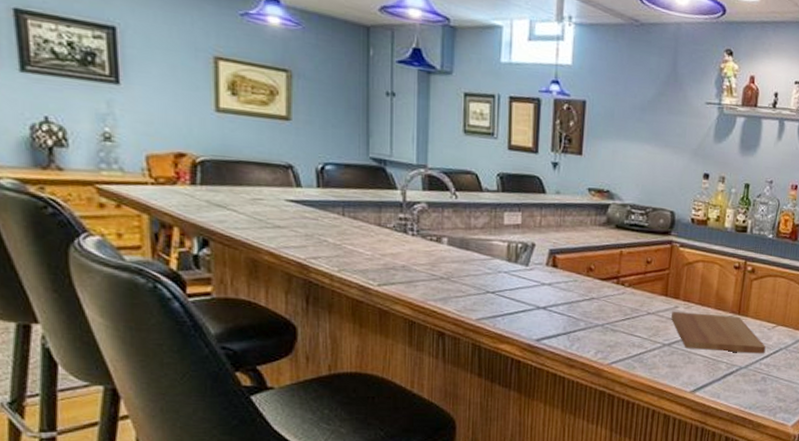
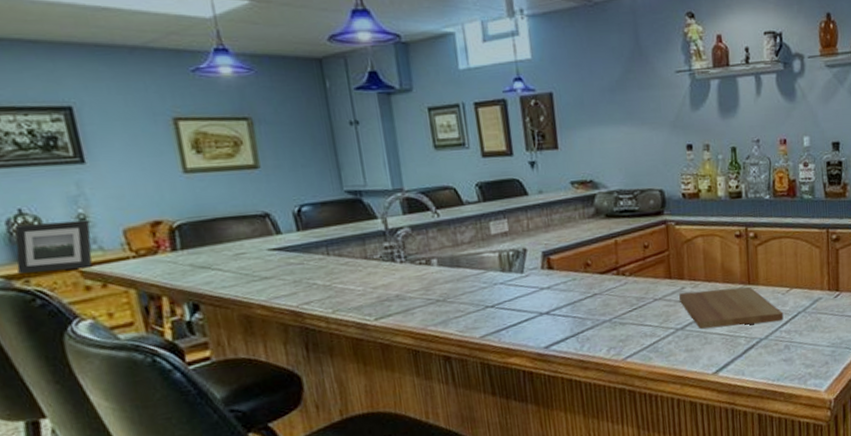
picture frame: none [34,131,114,187] -> present [14,220,93,274]

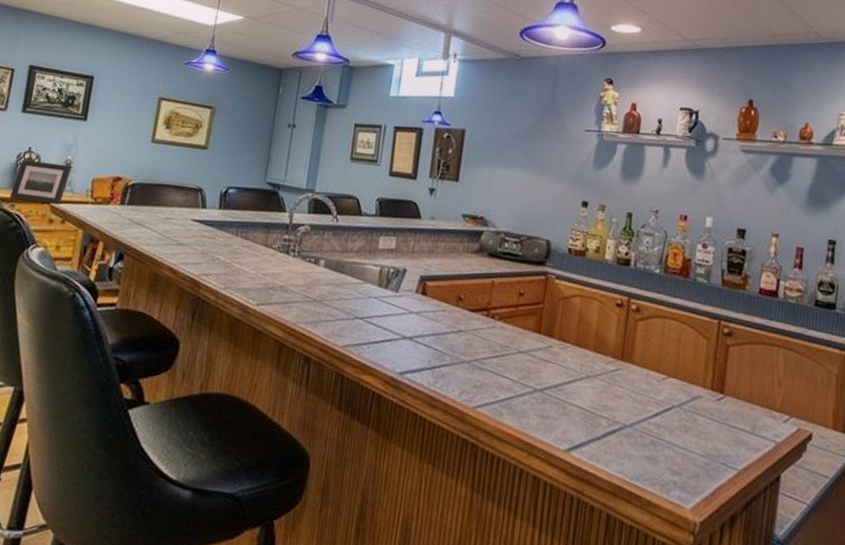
cutting board: present [679,286,784,330] -> none [544,352,655,411]

